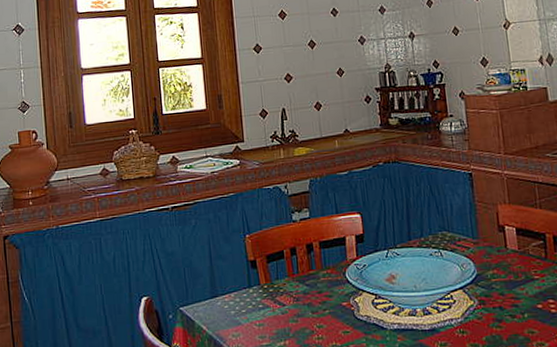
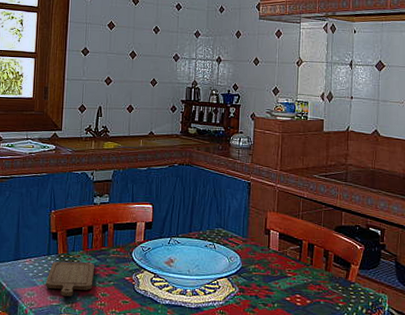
chopping board: none [250,290,306,333] -> present [45,261,95,296]

